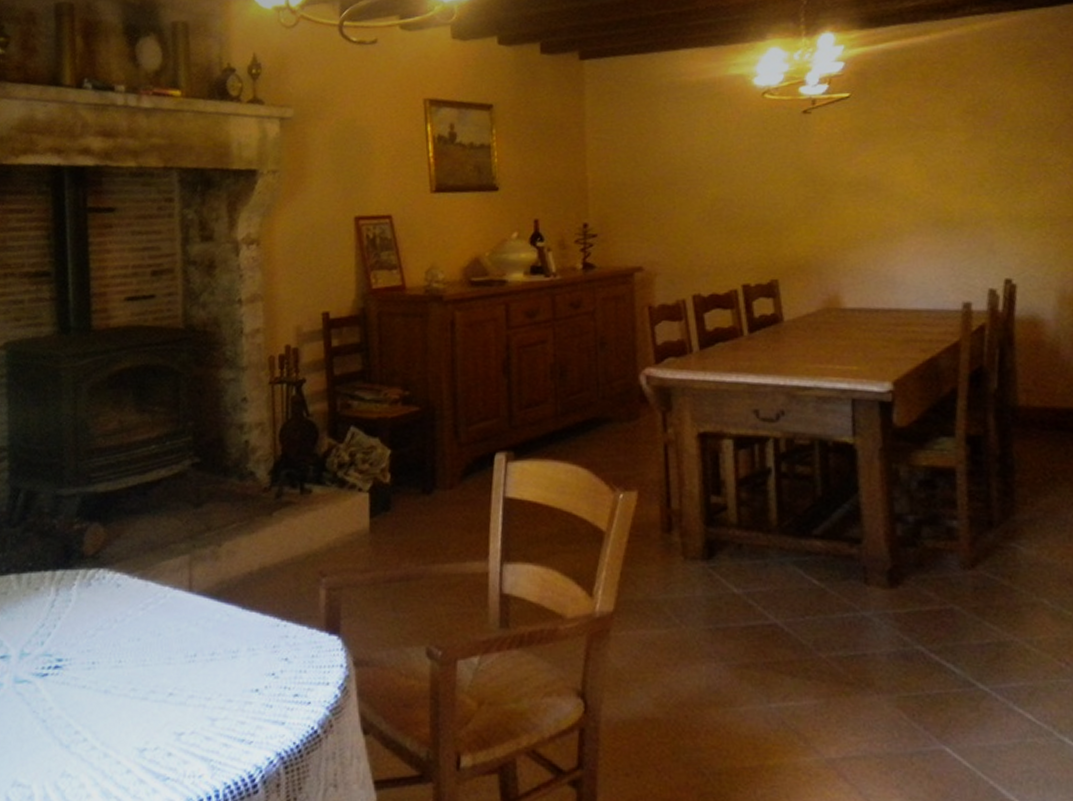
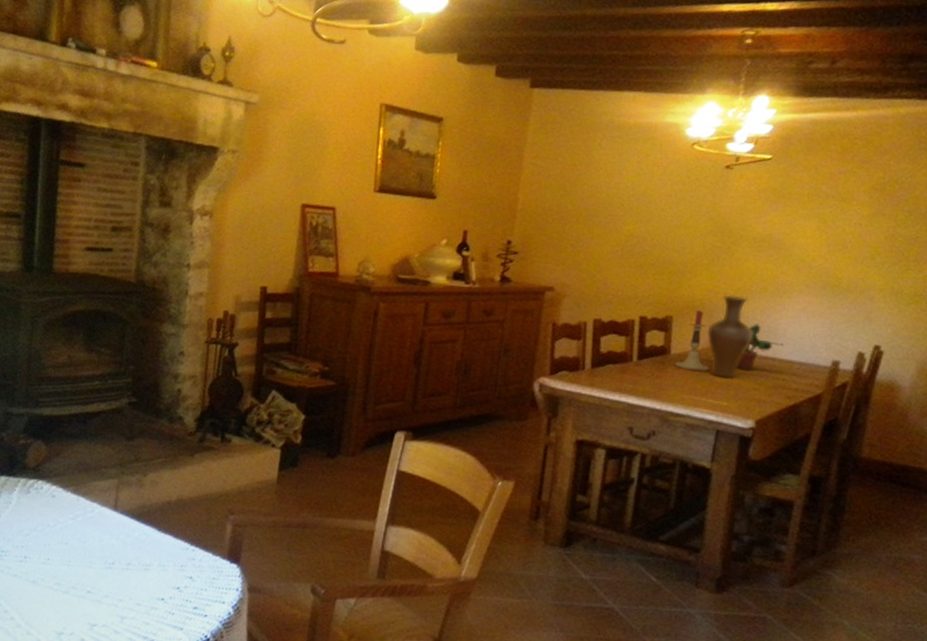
candlestick: none [790,269,829,337] -> present [674,310,709,372]
vase: none [819,246,870,340] -> present [706,294,753,379]
potted plant: none [859,274,906,328] -> present [736,323,784,371]

